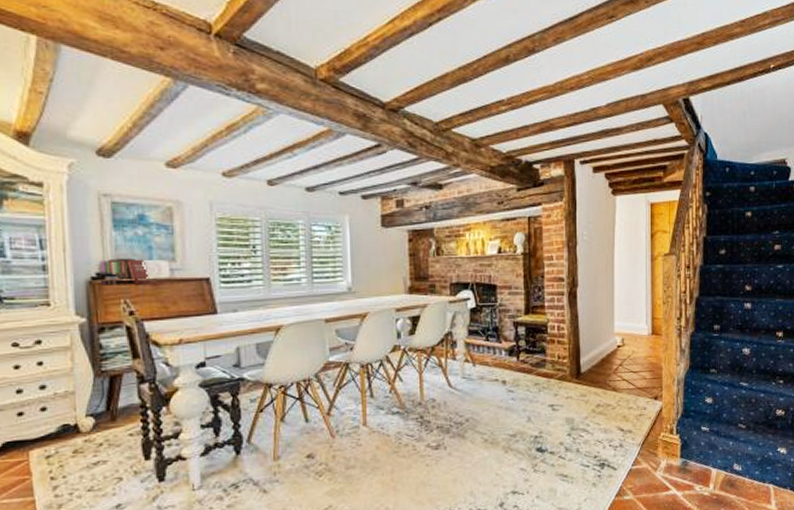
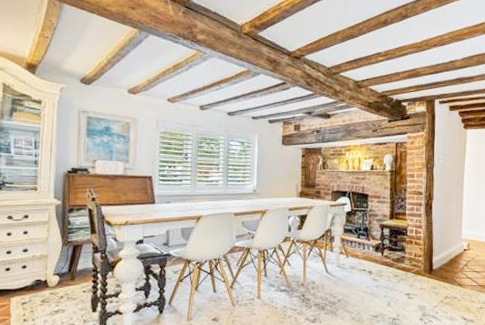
books: present [100,258,150,286] -> none [74,158,109,179]

